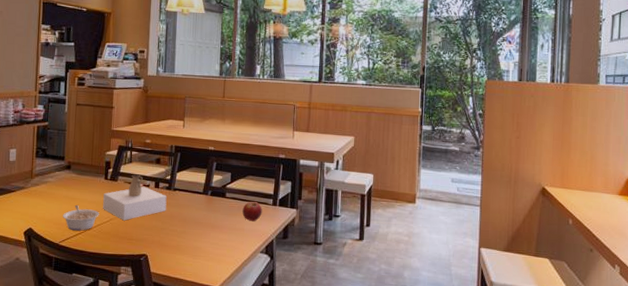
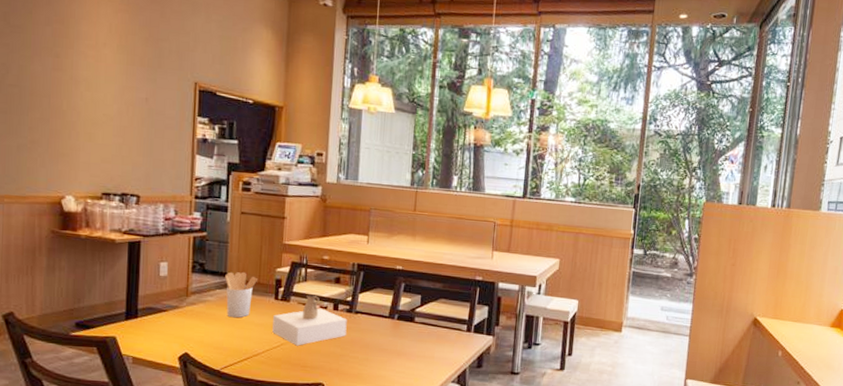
utensil holder: none [63,155,90,197] -> present [225,271,257,318]
legume: present [63,204,99,231] -> none [225,327,268,357]
fruit: present [242,201,262,222] -> none [432,326,455,349]

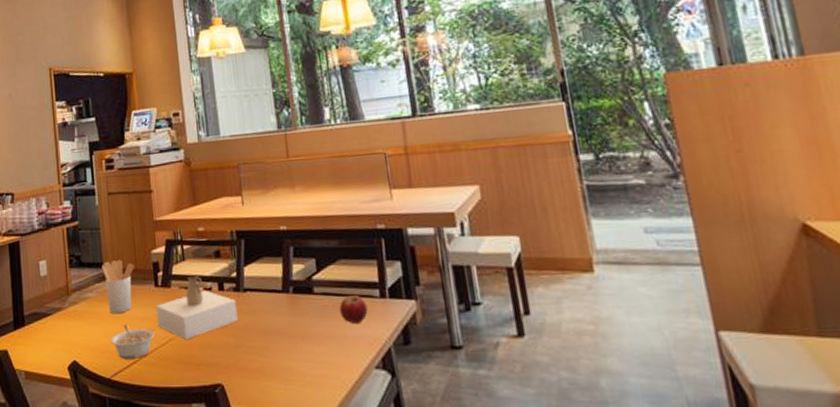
legume: none [225,327,268,357] -> present [111,324,155,359]
fruit: none [432,326,455,349] -> present [339,294,368,325]

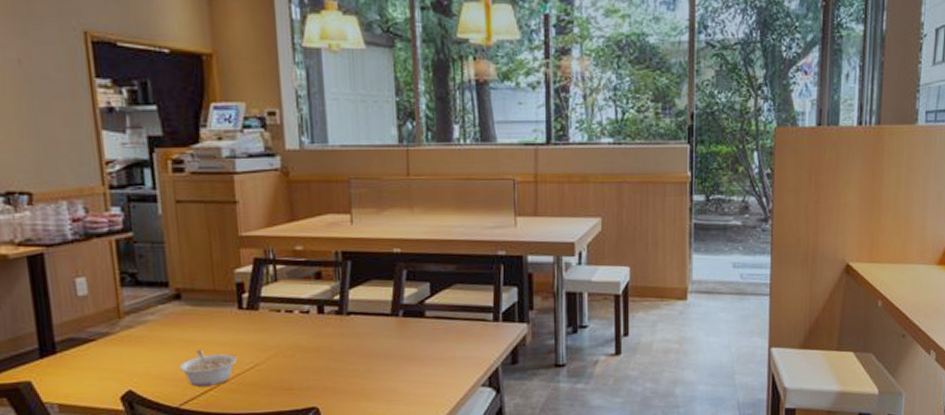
utensil holder: present [102,259,134,314] -> none [167,278,211,339]
vase: present [156,275,238,340] -> none [239,297,339,365]
fruit: present [339,294,368,325] -> none [451,318,480,347]

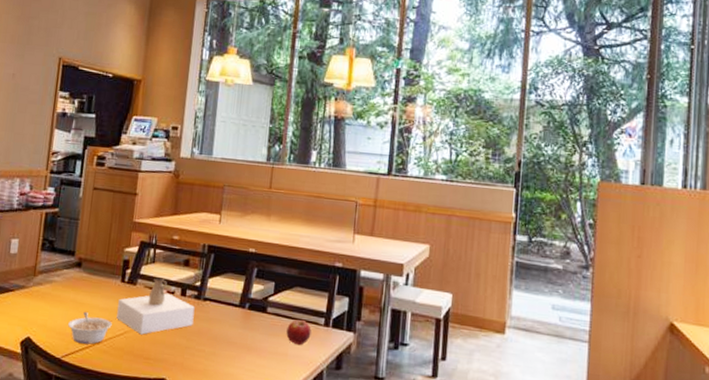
vase: none [239,297,339,365] -> present [116,277,195,335]
fruit: none [451,318,480,347] -> present [286,319,312,346]

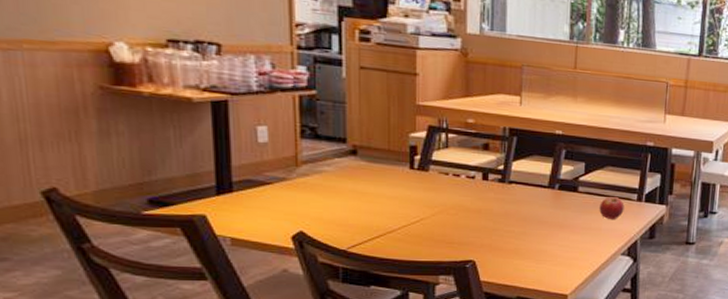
legume: present [68,311,112,344] -> none [350,201,404,234]
vase: present [116,277,195,335] -> none [409,163,500,221]

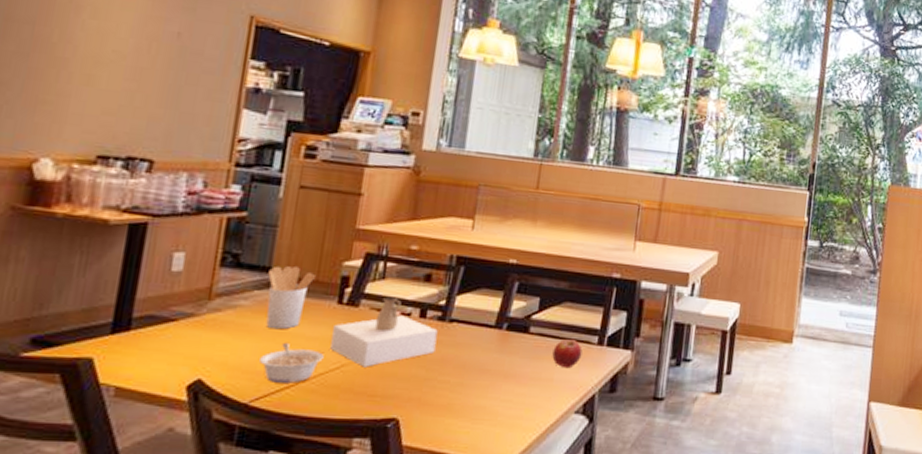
utensil holder: none [345,137,386,191] -> present [265,265,315,330]
legume: none [350,201,404,234] -> present [259,342,324,383]
vase: none [409,163,500,221] -> present [330,296,438,367]

